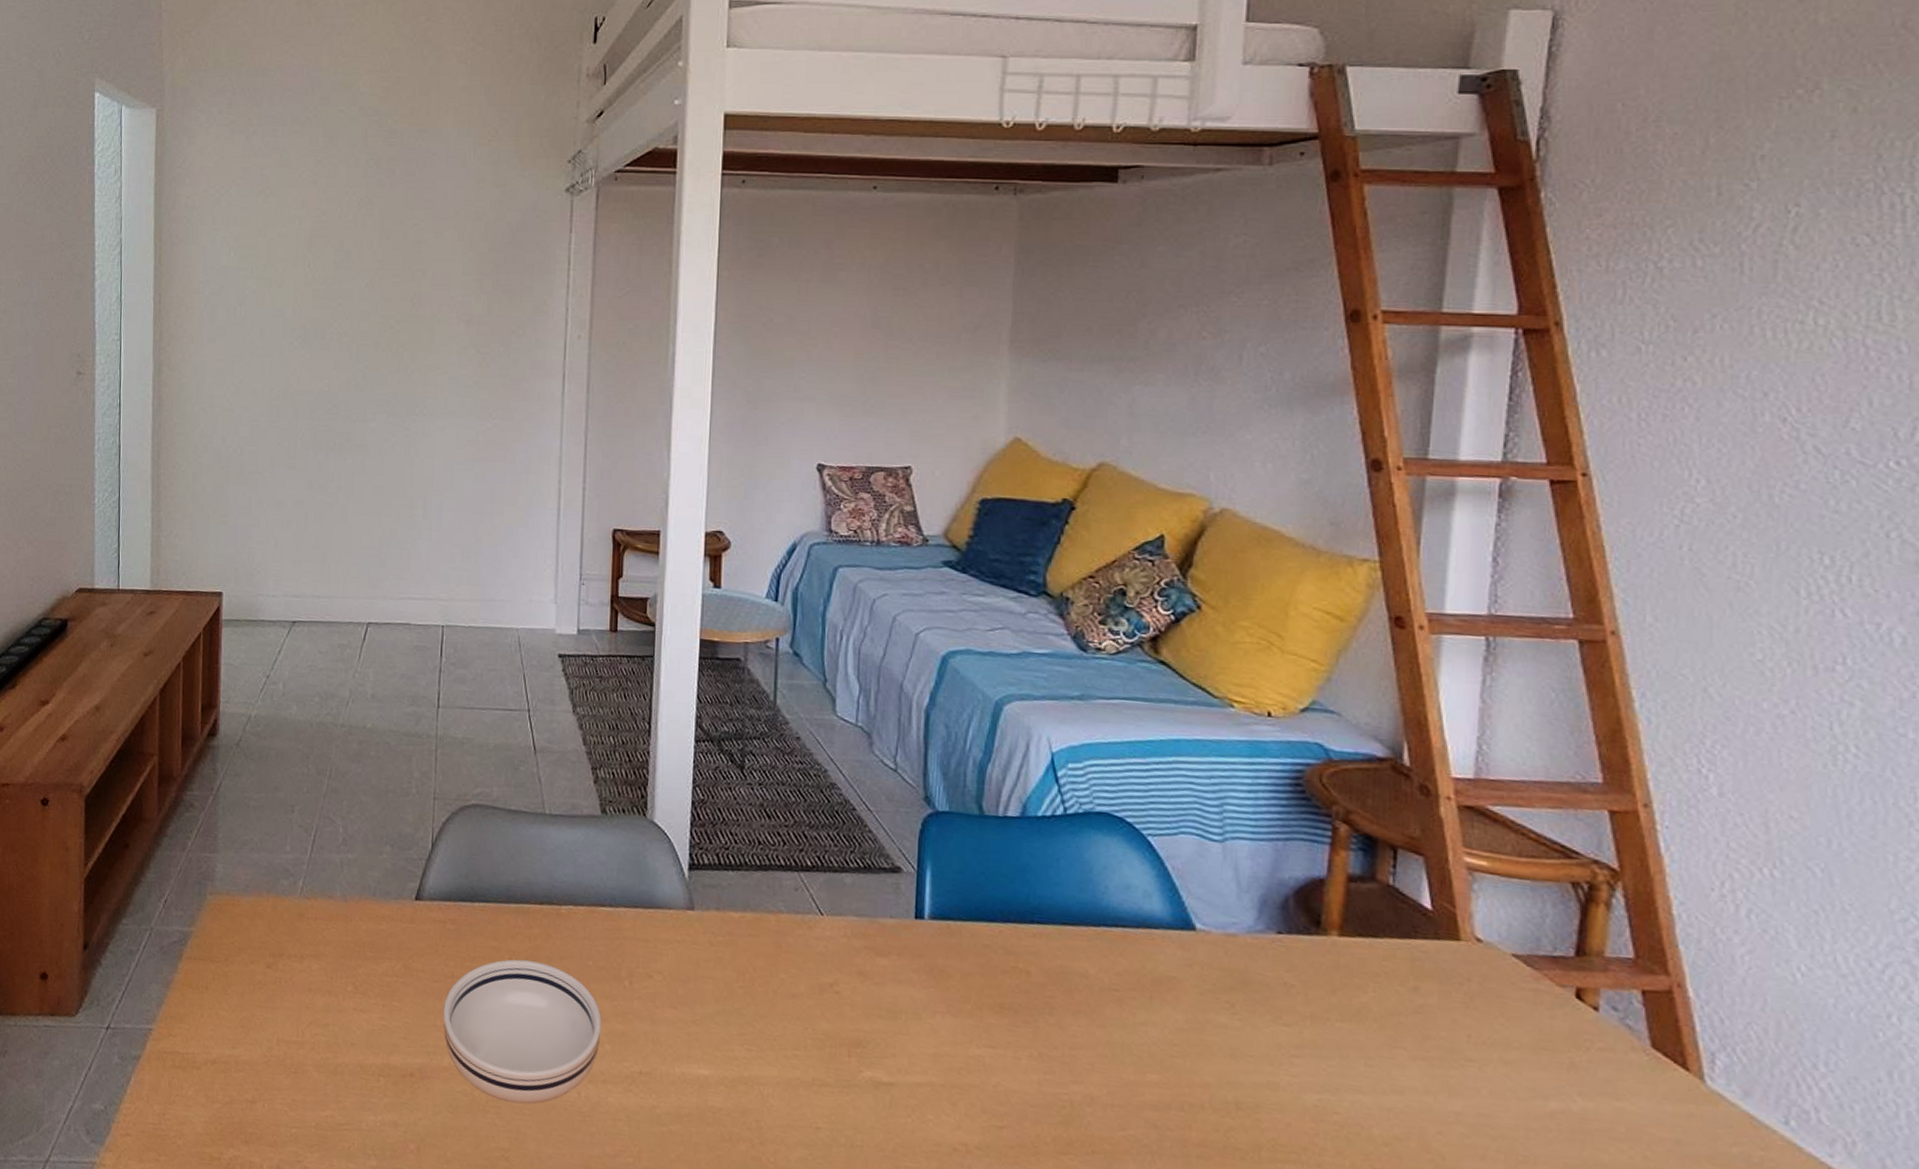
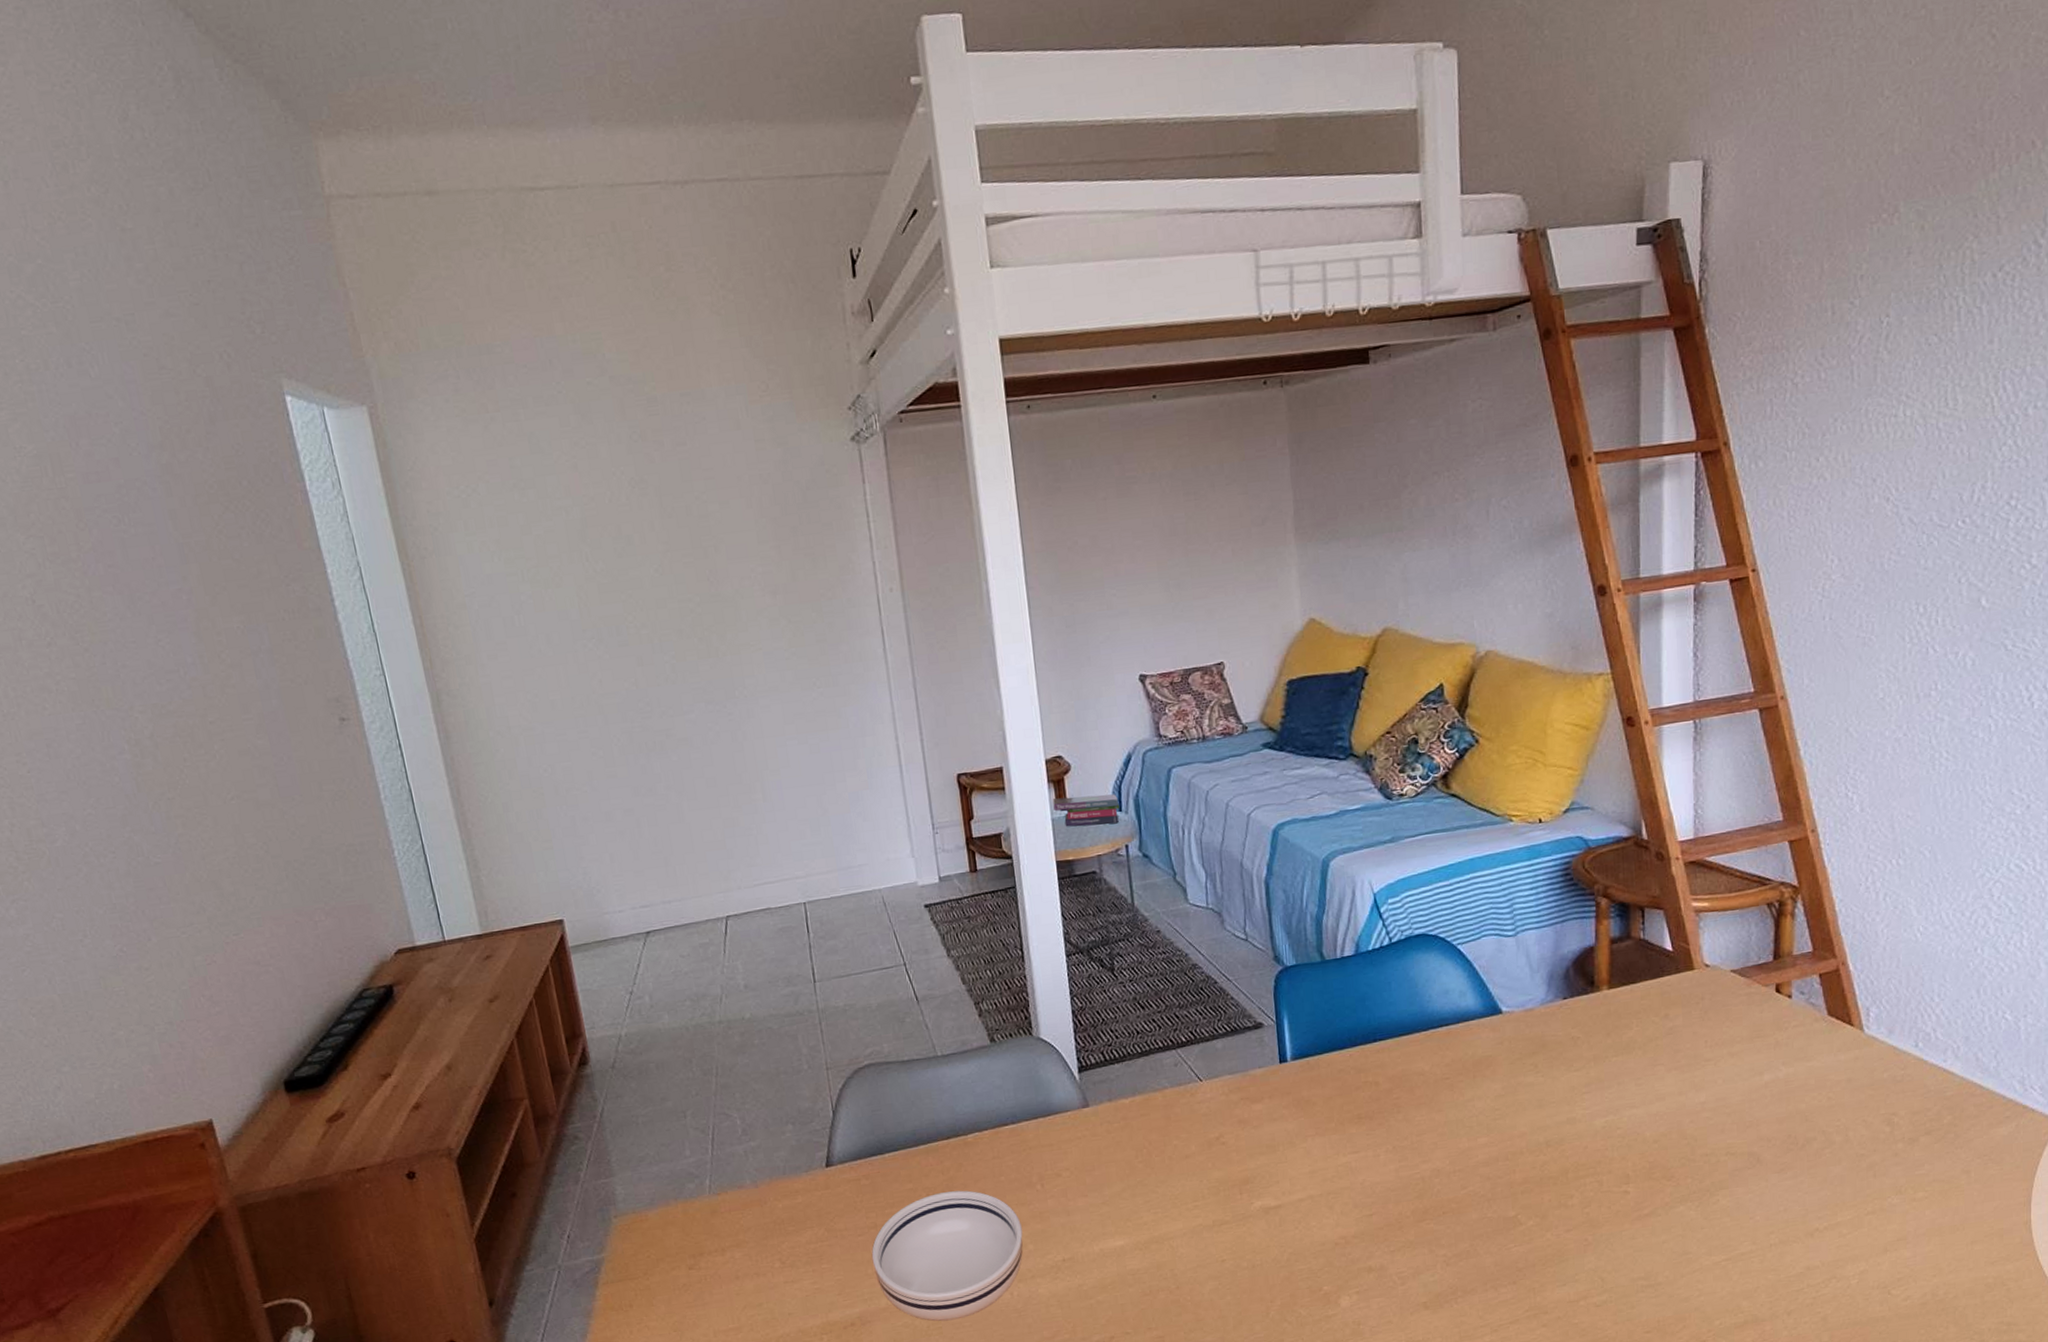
books: none [706,574,776,614] -> present [1052,794,1120,827]

